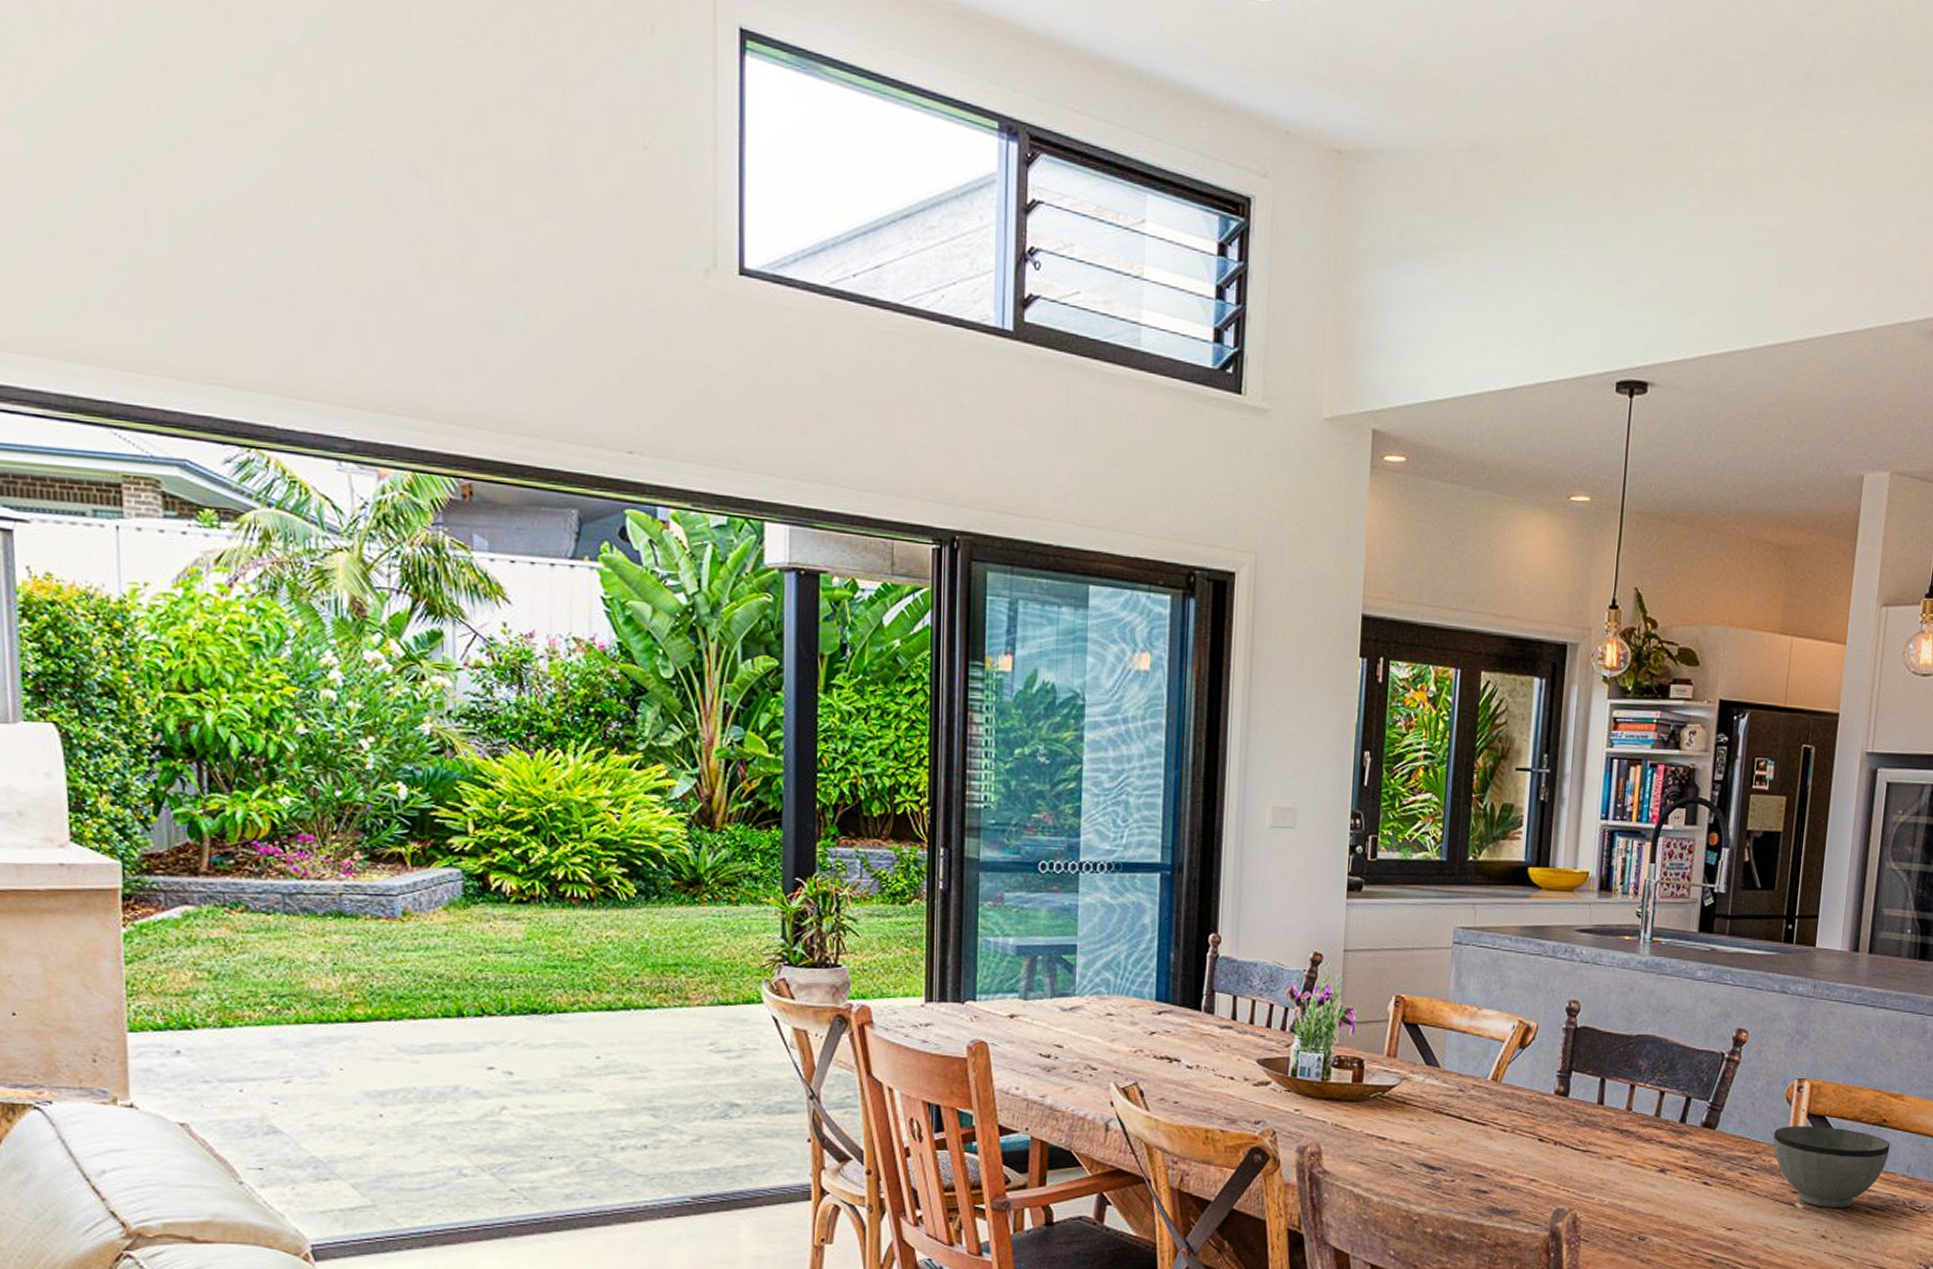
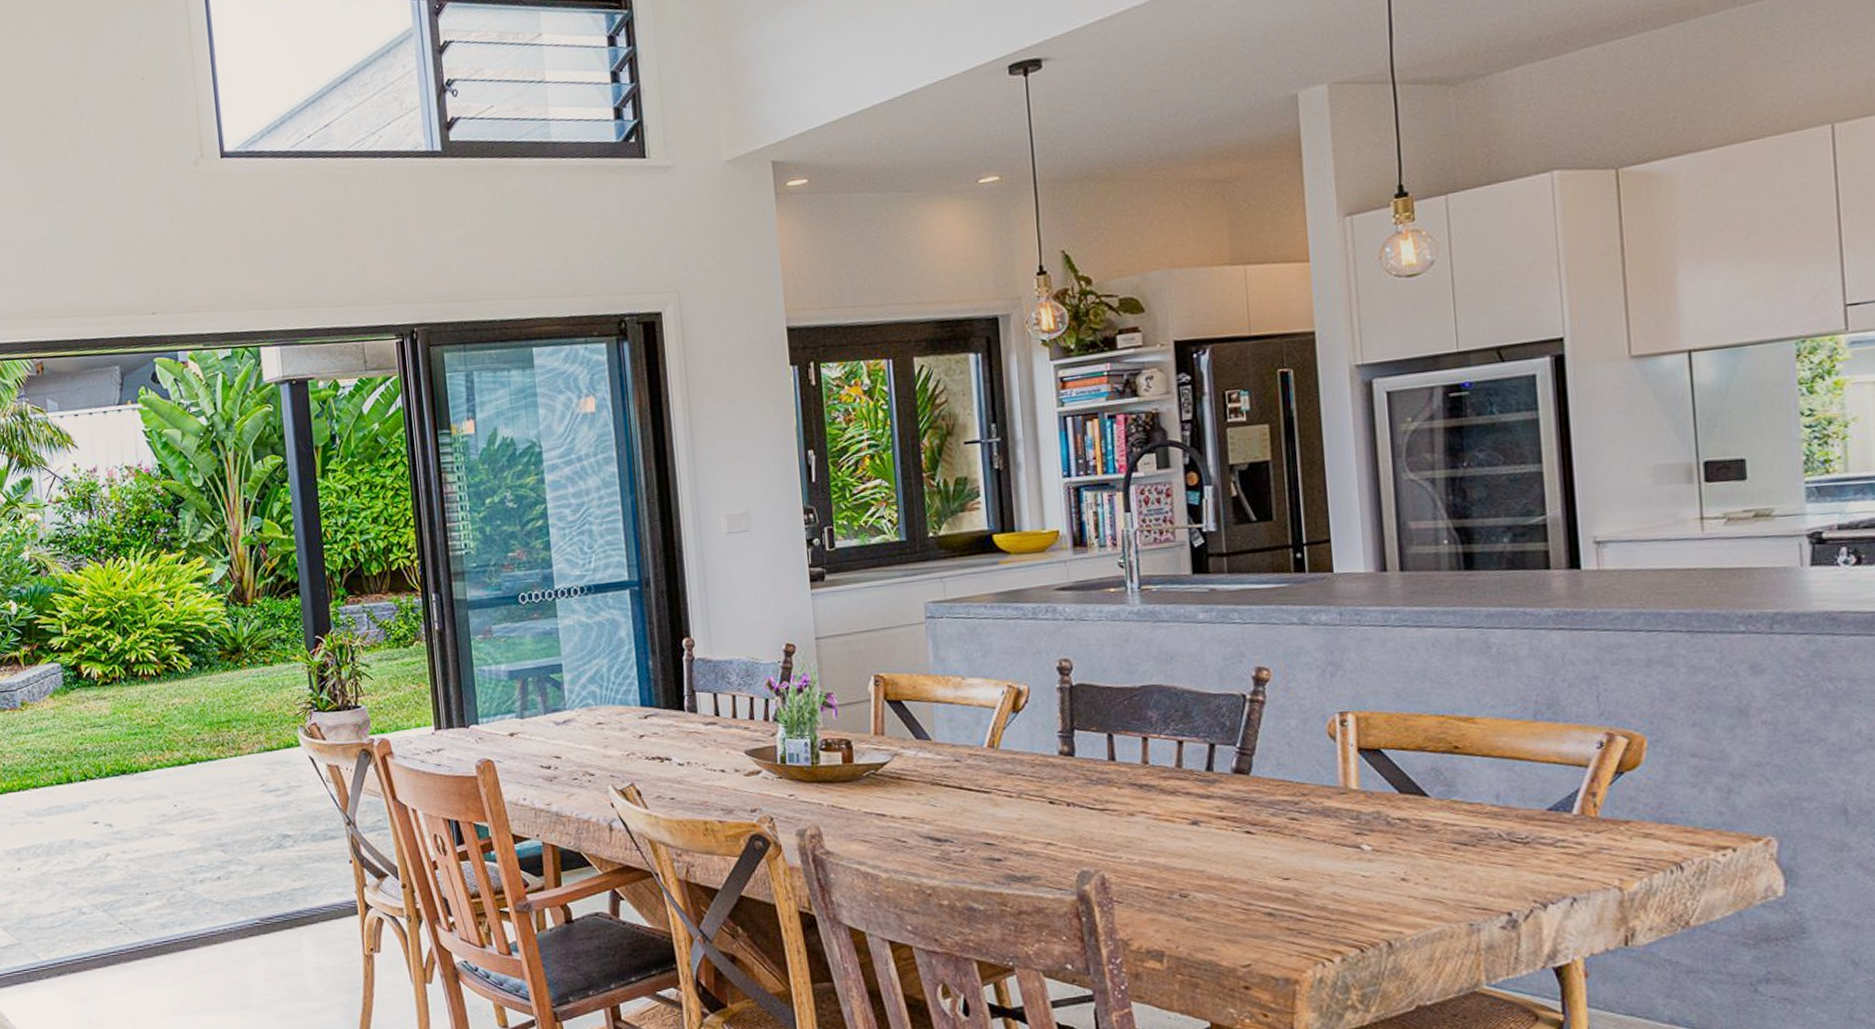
bowl: present [1773,1126,1890,1208] -> none [1321,760,1469,847]

